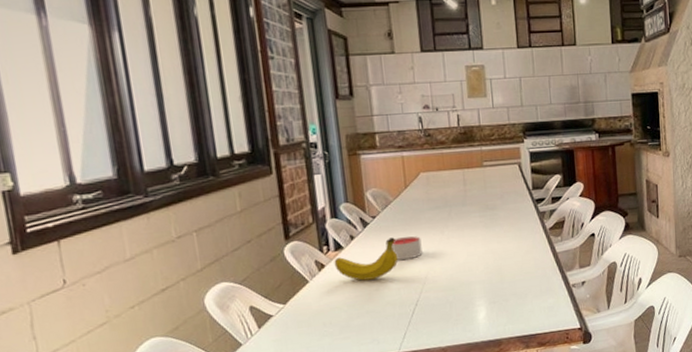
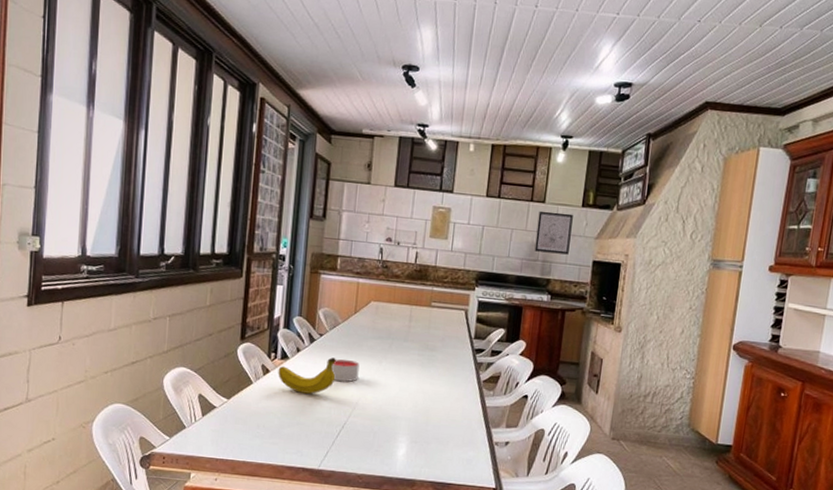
wall art: none [572,52,608,94] -> present [534,210,573,255]

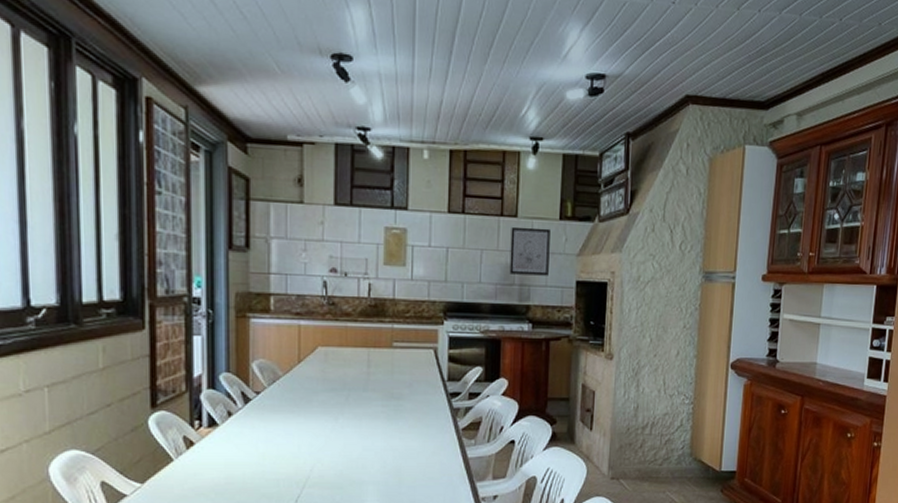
fruit: present [278,357,336,394] -> none [205,419,281,466]
candle: present [331,359,360,382] -> none [275,419,310,448]

